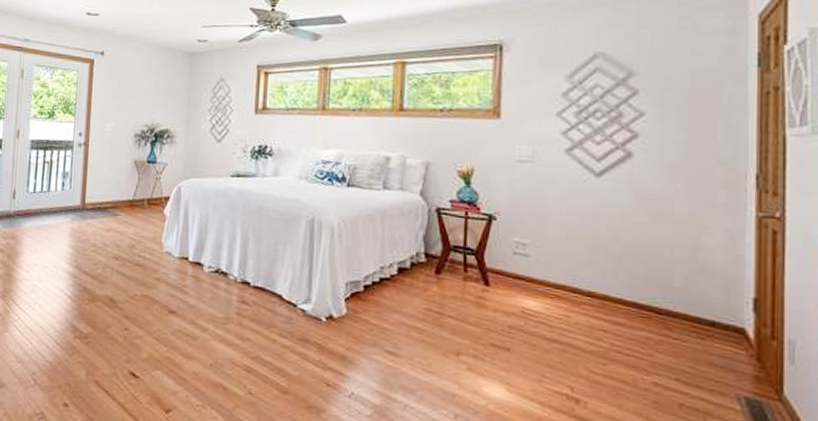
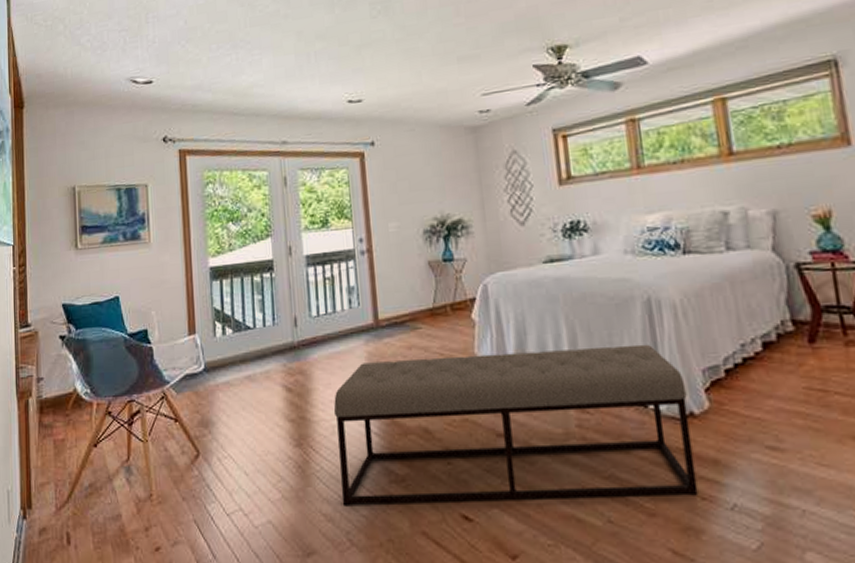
bench: none [32,237,330,382] -> present [333,344,698,506]

